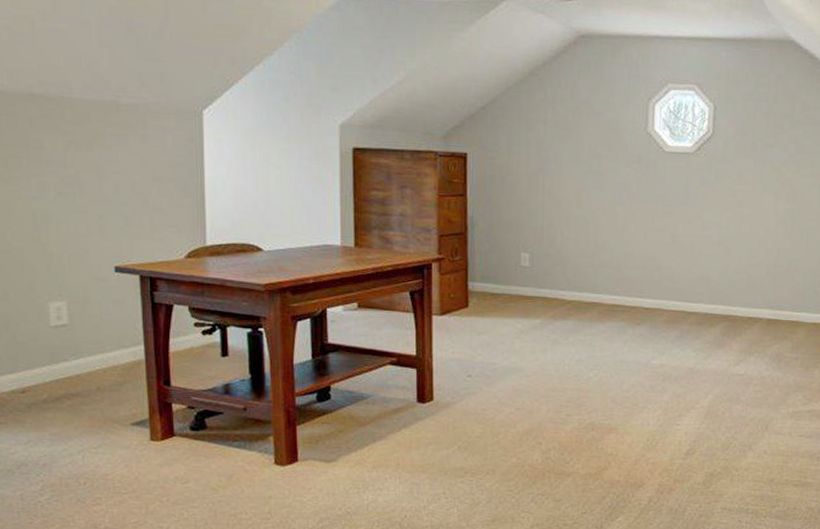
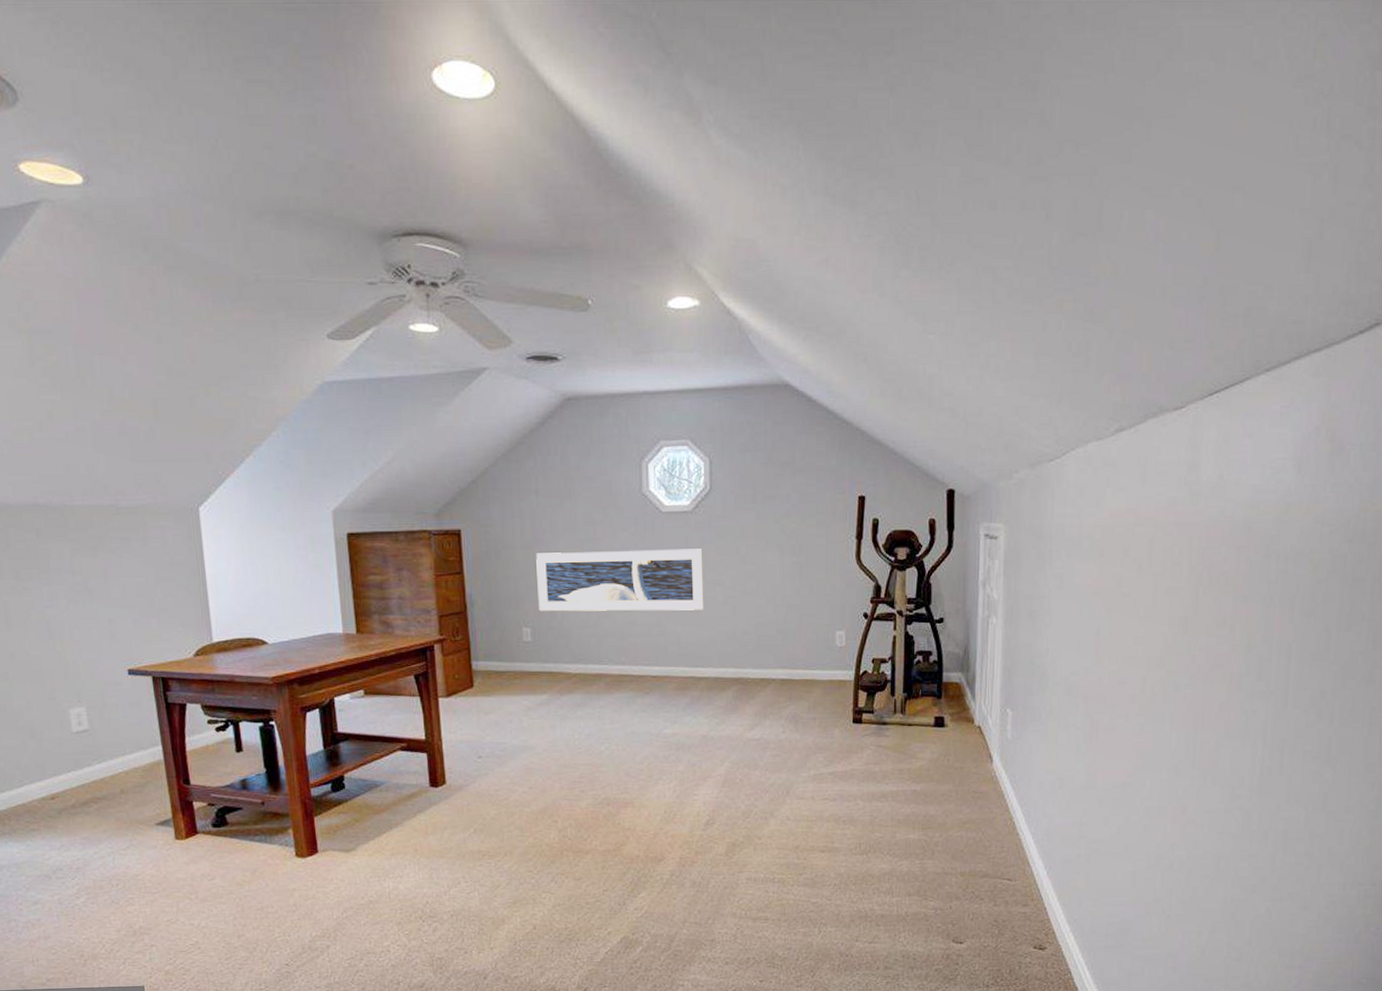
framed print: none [538,181,702,248] -> present [536,548,704,612]

